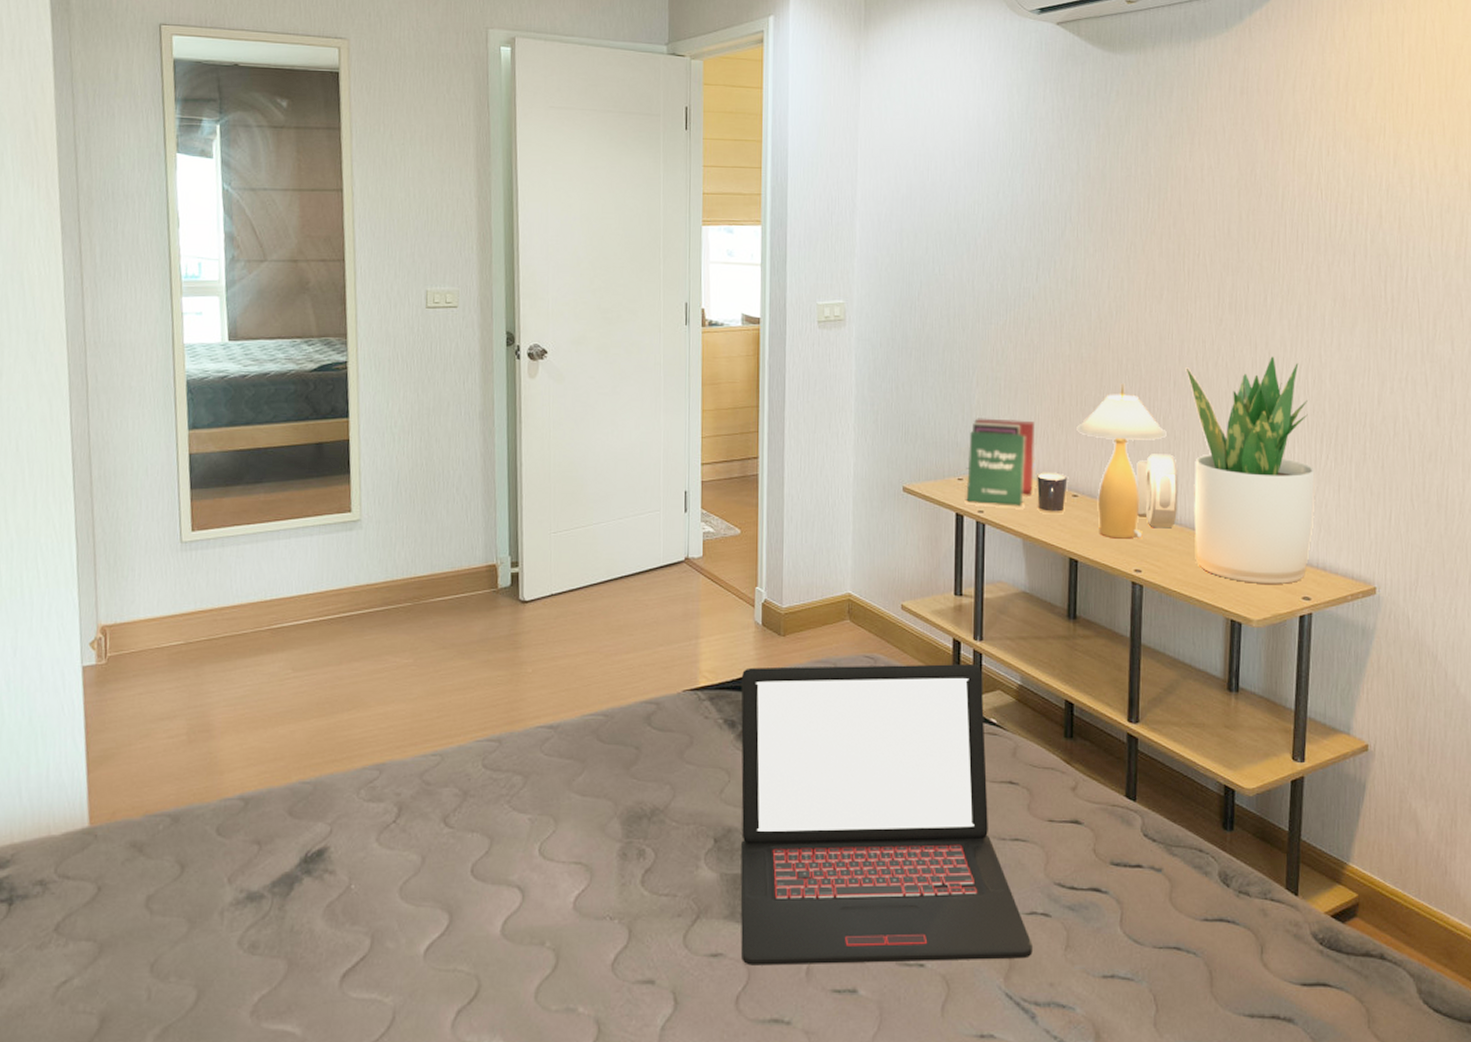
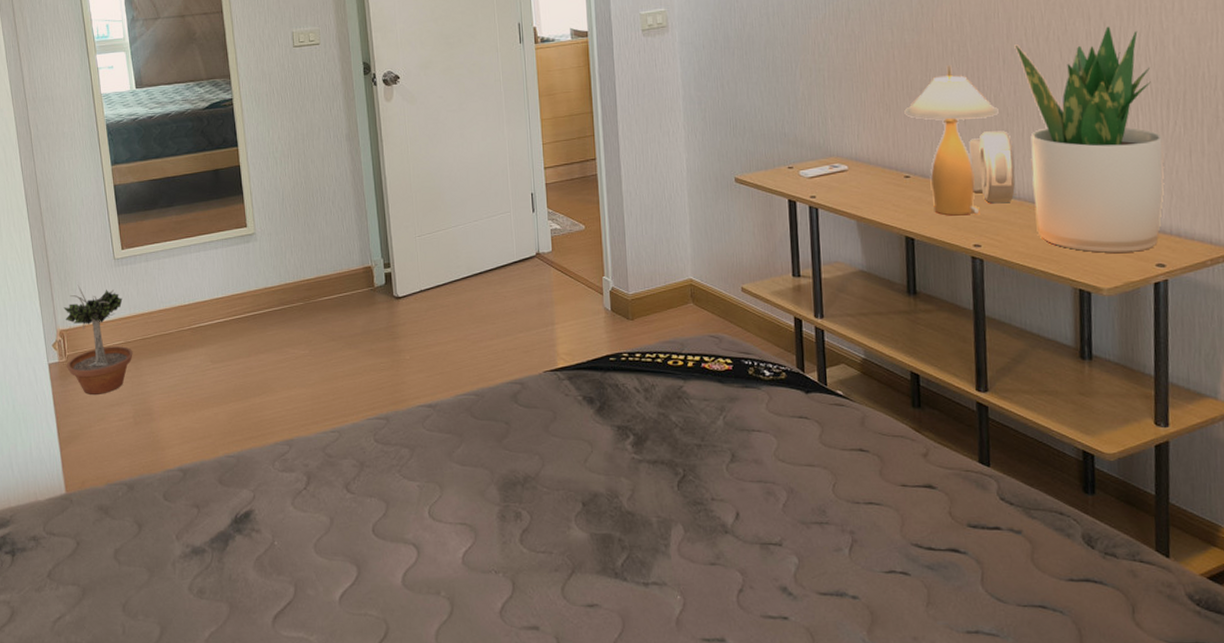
potted tree: none [105,571,194,705] -> present [64,285,133,394]
laptop: present [740,664,1032,966] -> none [595,340,894,616]
books: present [966,418,1035,507] -> none [797,107,864,191]
mug: present [1037,473,1068,514] -> none [867,156,899,196]

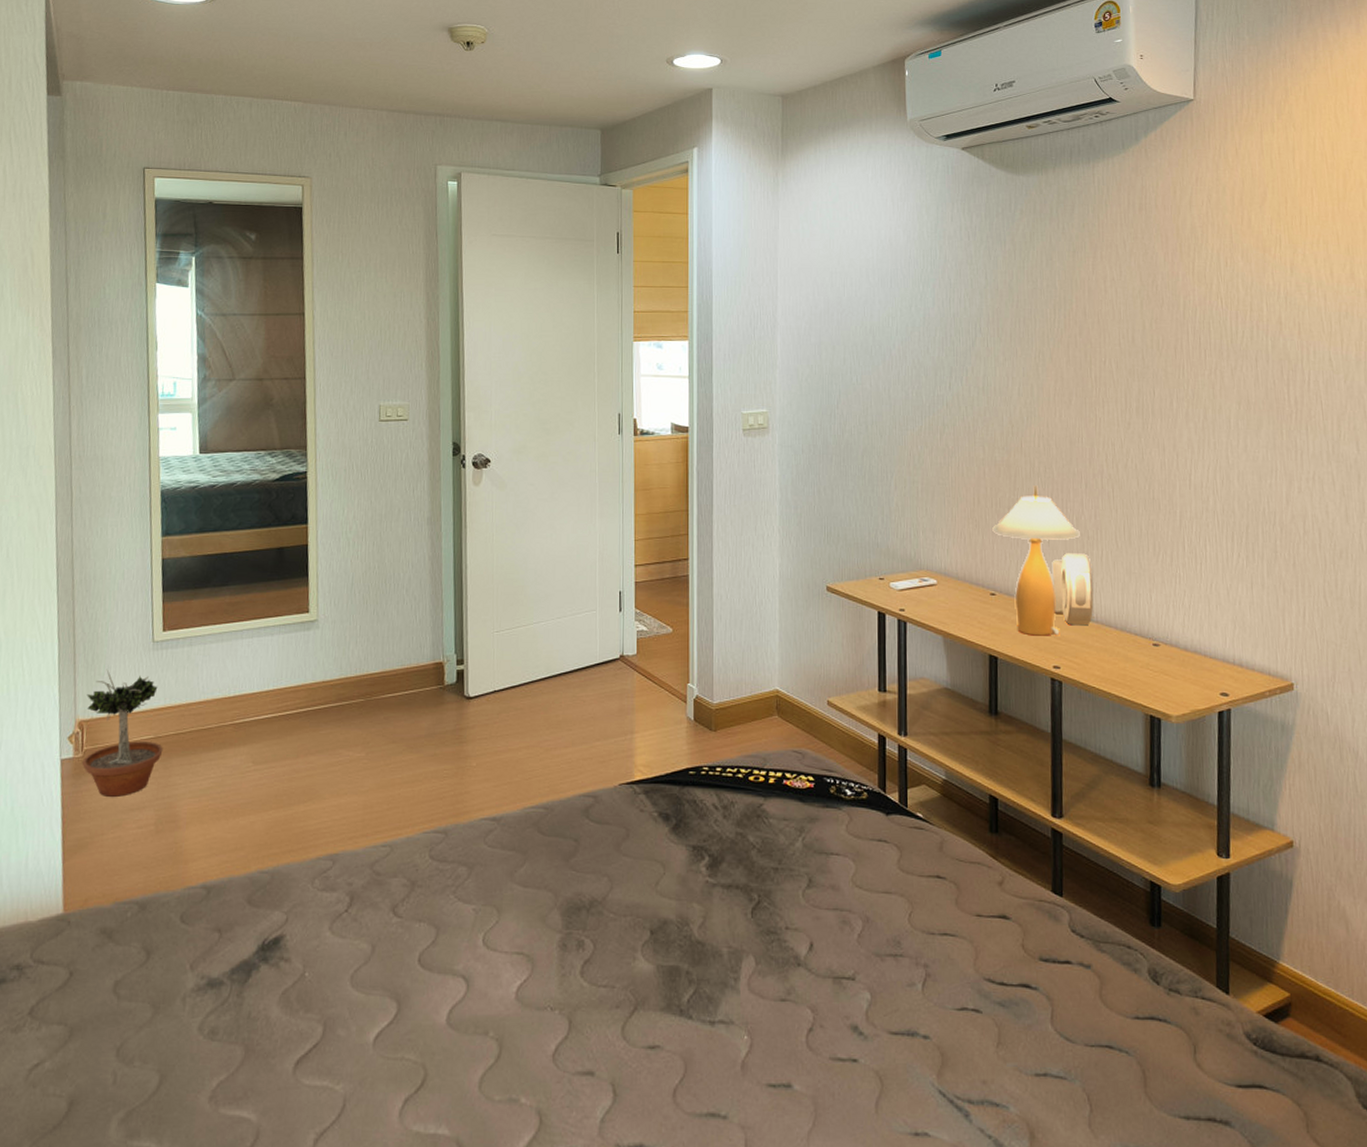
planter: present [1016,26,1163,253] -> none [1097,458,1228,680]

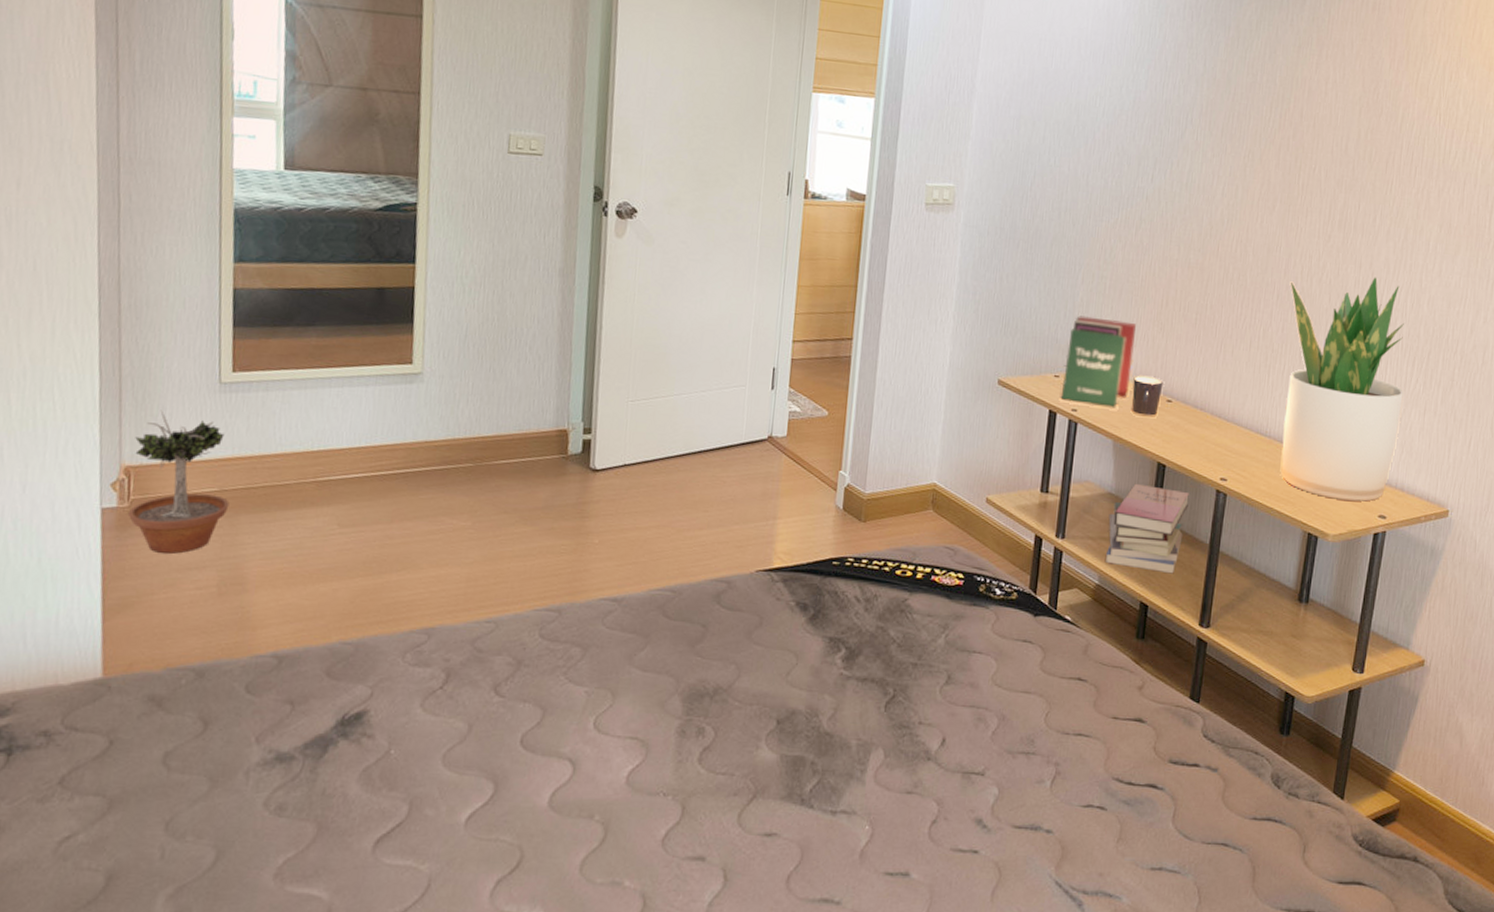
books: none [887,520,952,605] -> present [1060,315,1137,408]
books: none [948,677,1025,765] -> present [1105,483,1189,574]
mug: none [955,573,985,612] -> present [1131,376,1164,419]
table lamp: present [994,485,1079,636] -> none [1178,292,1264,448]
alarm clock: present [1052,553,1094,626] -> none [1228,365,1272,440]
planter: none [1097,458,1228,680] -> present [1281,277,1404,502]

